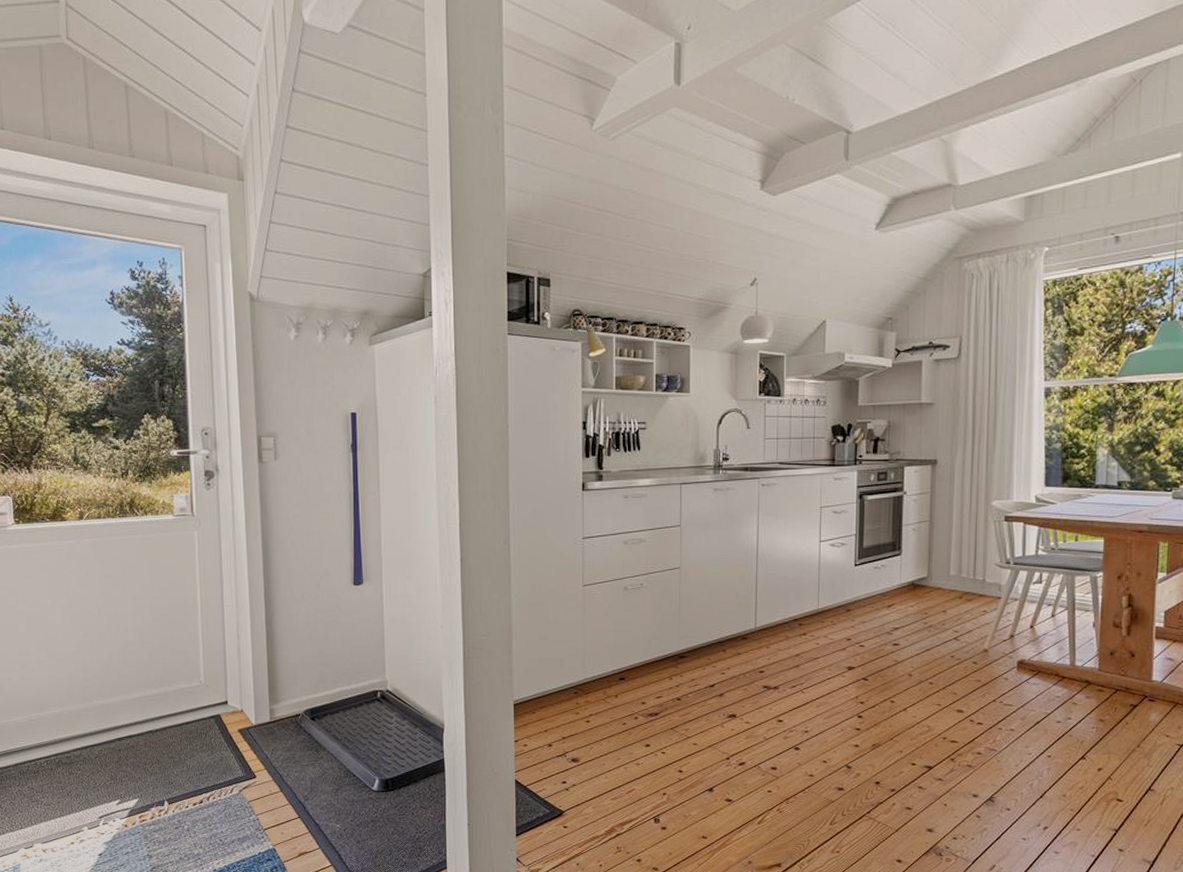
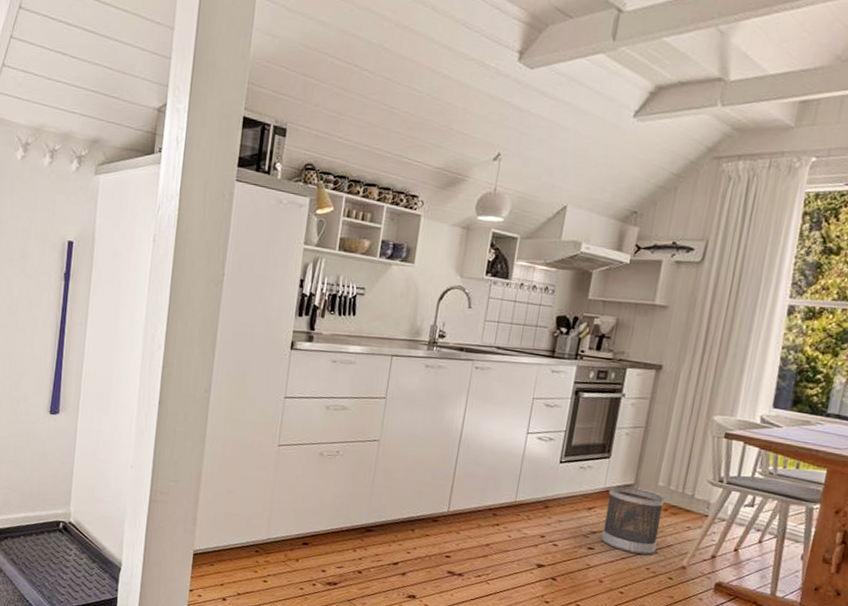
wastebasket: none [904,580,958,643] -> present [601,486,665,555]

